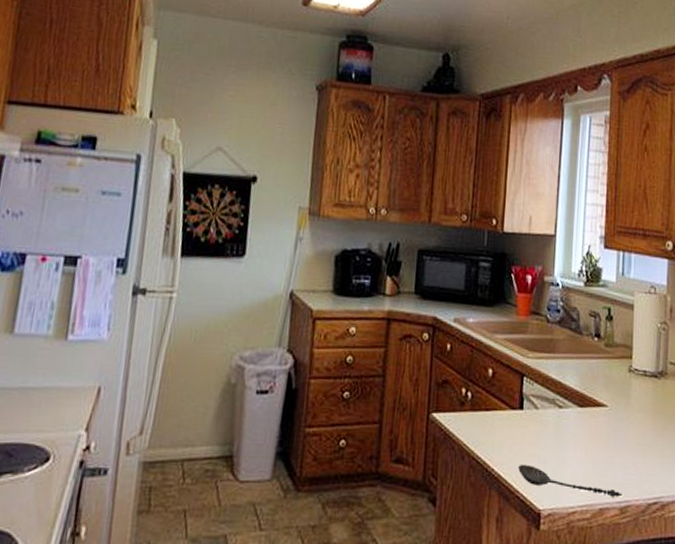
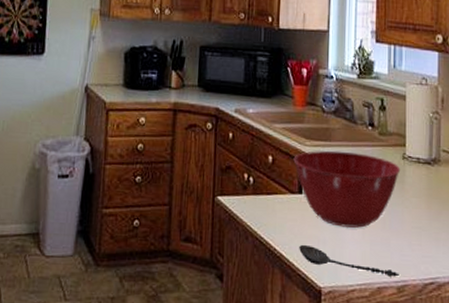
mixing bowl: none [515,363,627,446] -> present [293,150,401,228]

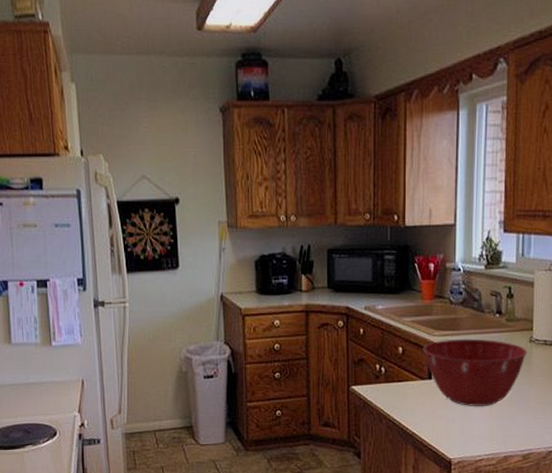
spoon: present [299,244,399,277] -> none [430,423,525,447]

